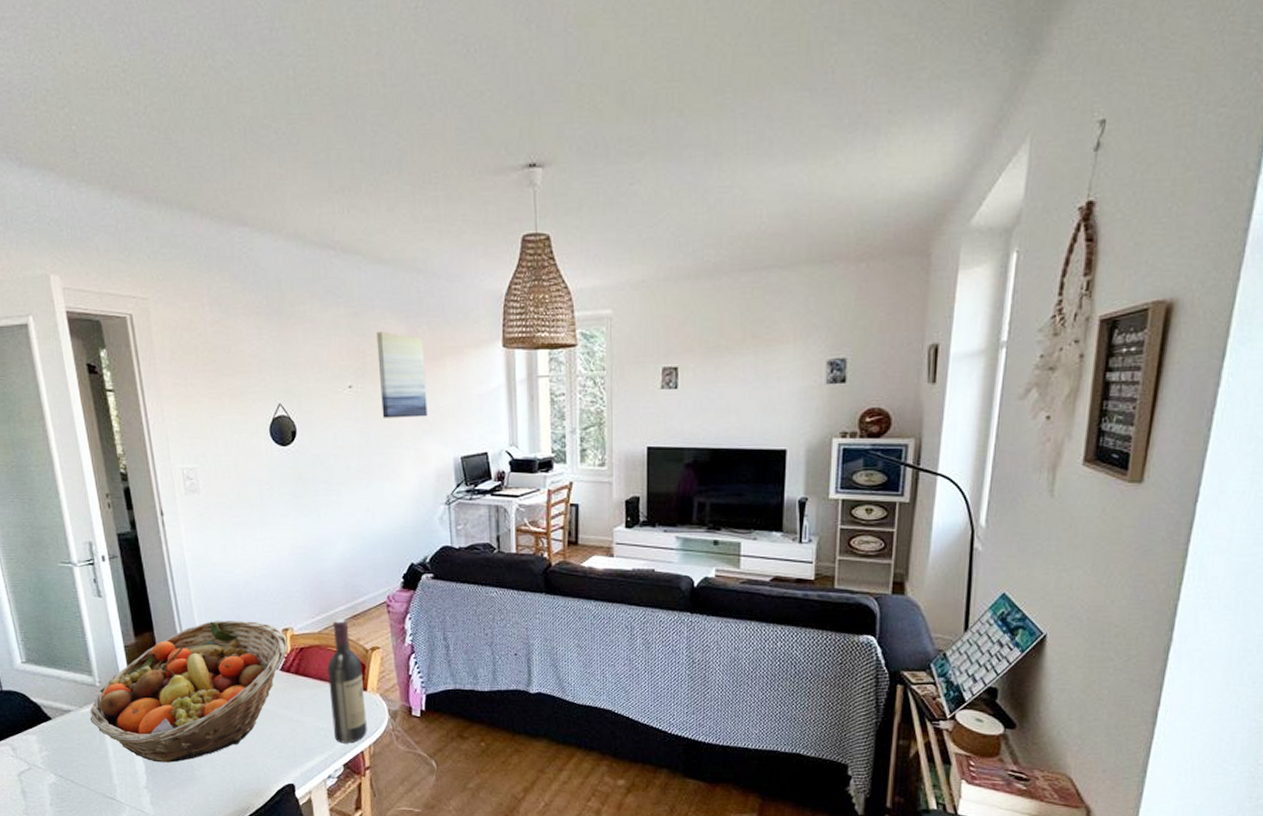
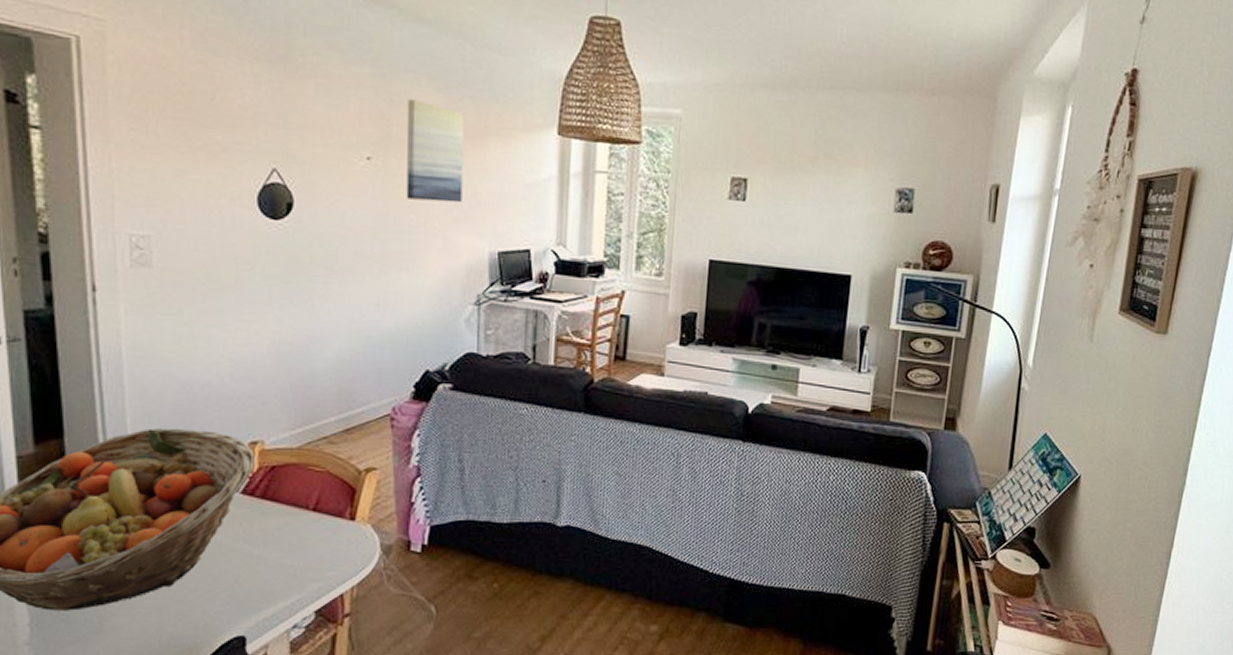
wine bottle: present [327,619,367,744] -> none [305,432,352,585]

